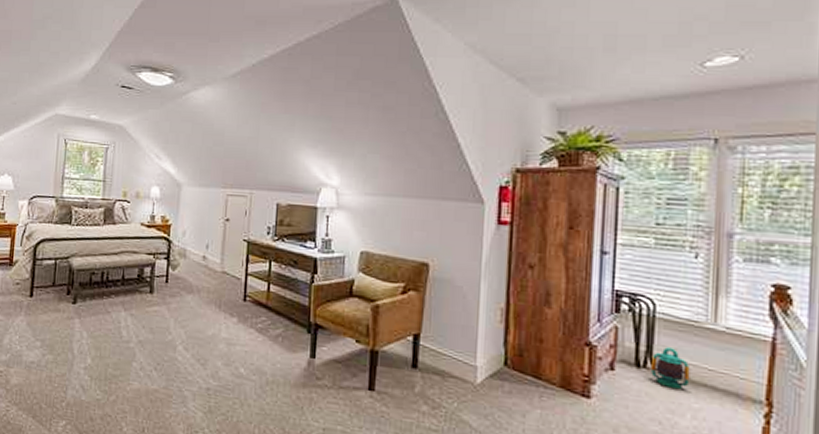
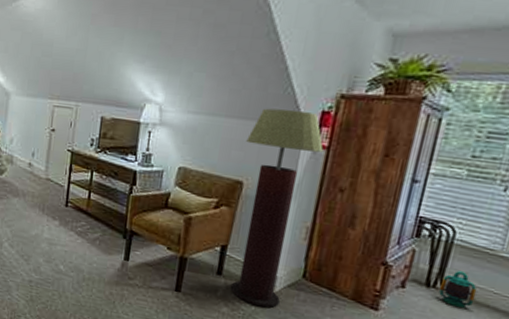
floor lamp: none [427,186,506,404] -> present [230,108,324,308]

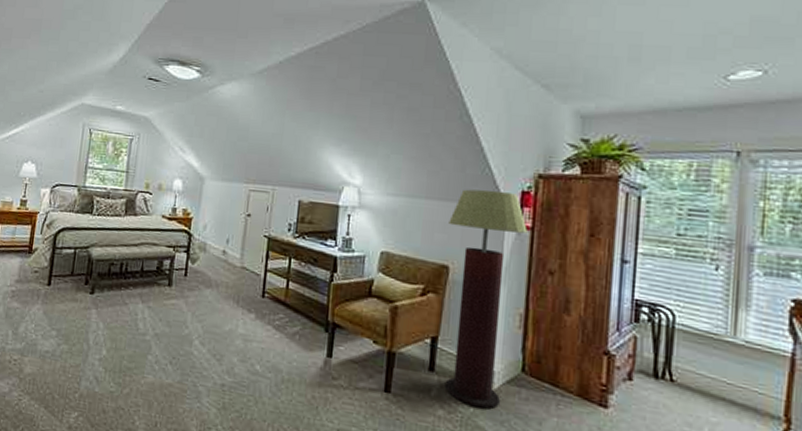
lantern: present [439,271,477,309] -> none [668,359,709,403]

